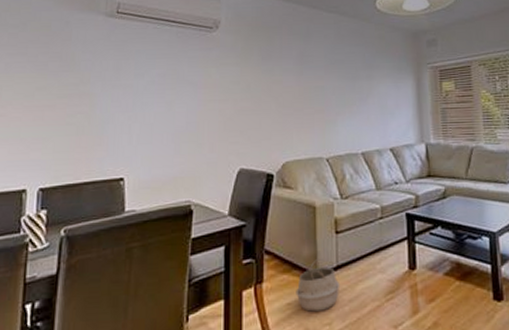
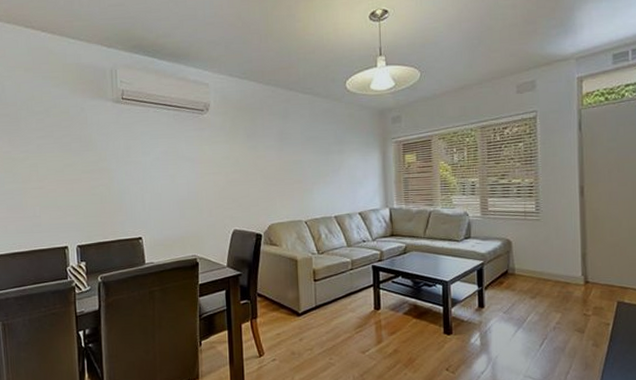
woven basket: present [296,258,339,312] -> none [283,300,318,340]

